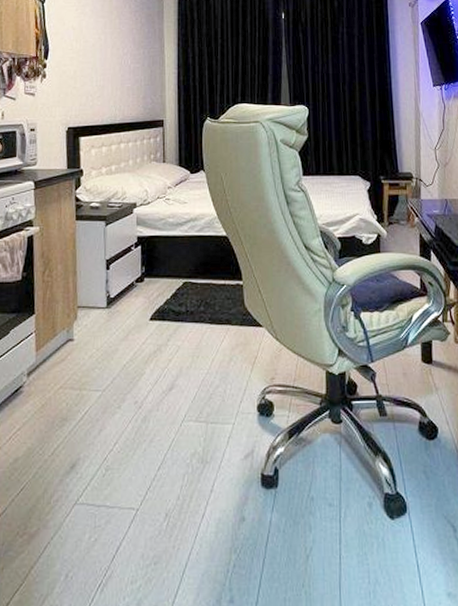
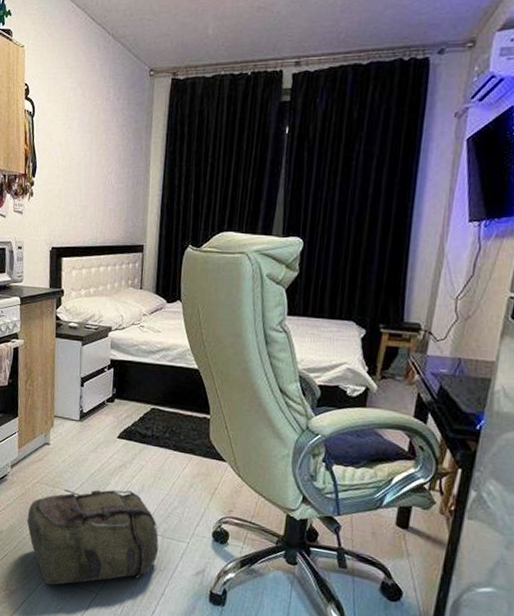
backpack: none [48,377,202,514] -> present [27,489,159,585]

